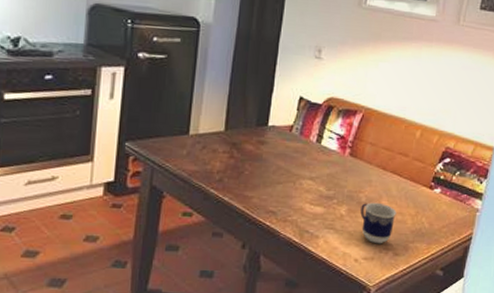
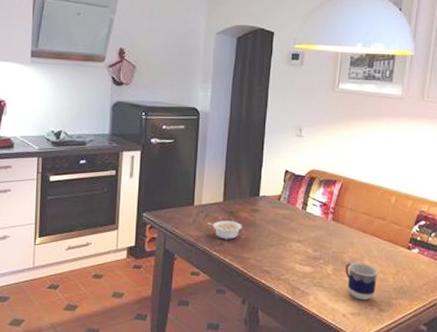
legume: none [204,153,246,176] -> present [207,220,242,240]

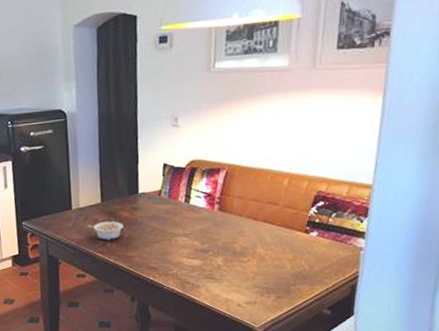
cup: present [345,262,378,301] -> none [237,251,274,289]

